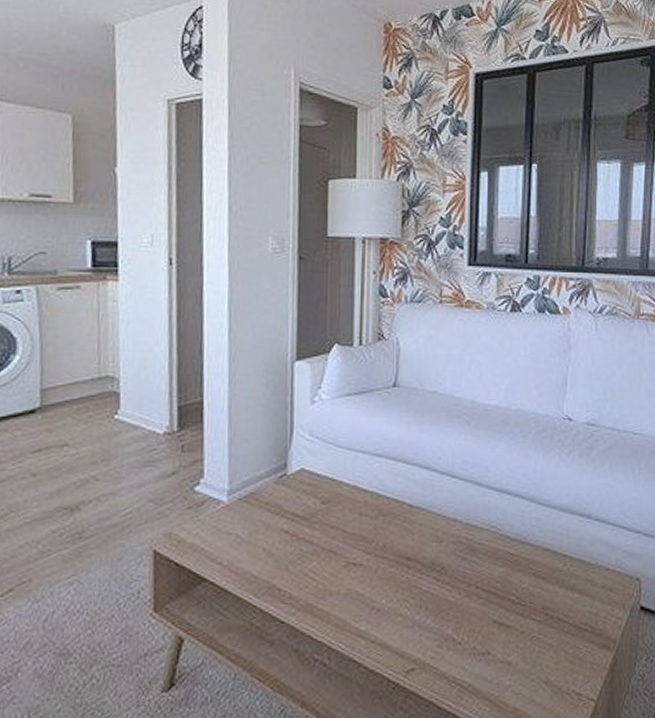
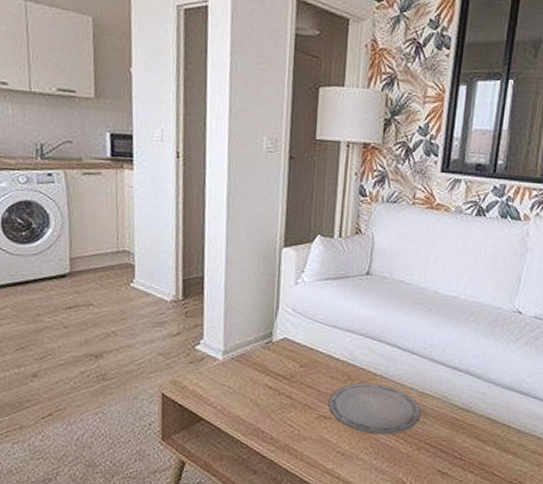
plate: none [358,516,468,581] -> present [329,382,421,435]

